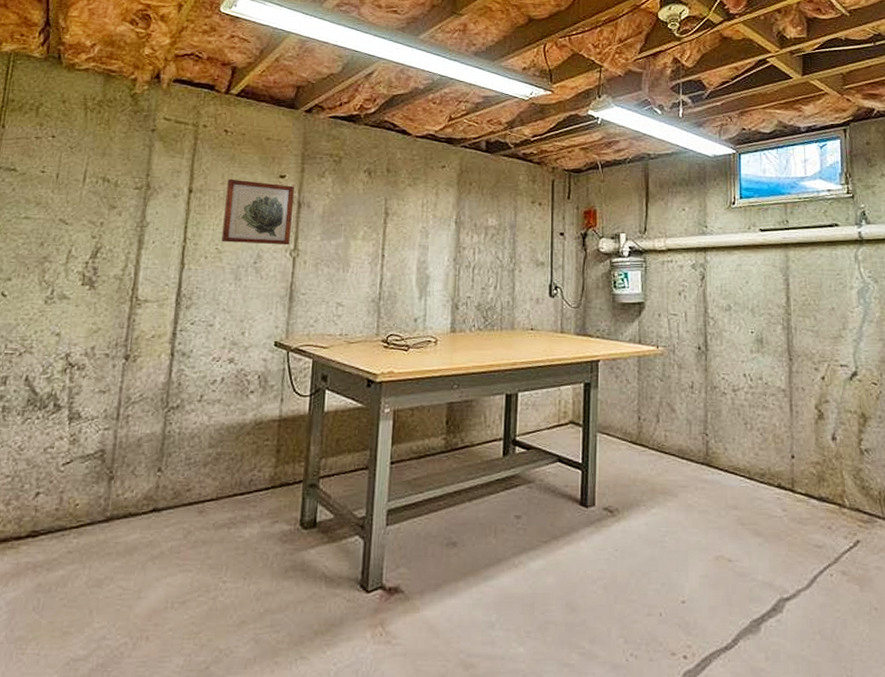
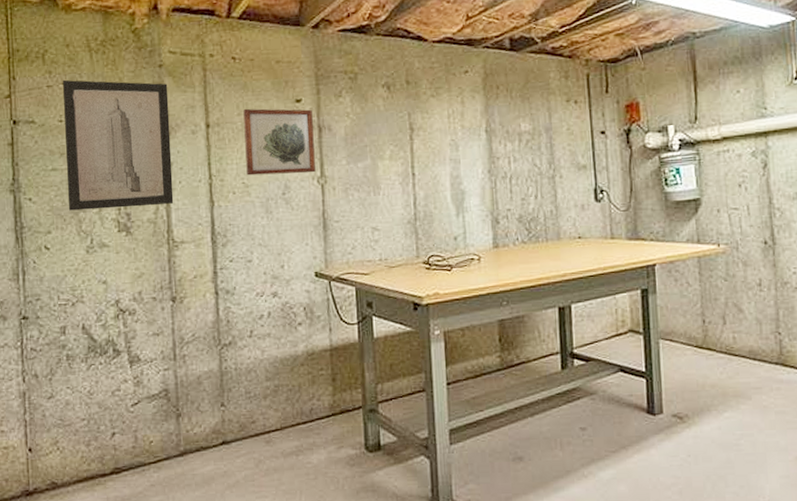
wall art: none [34,133,157,263] -> present [63,79,174,211]

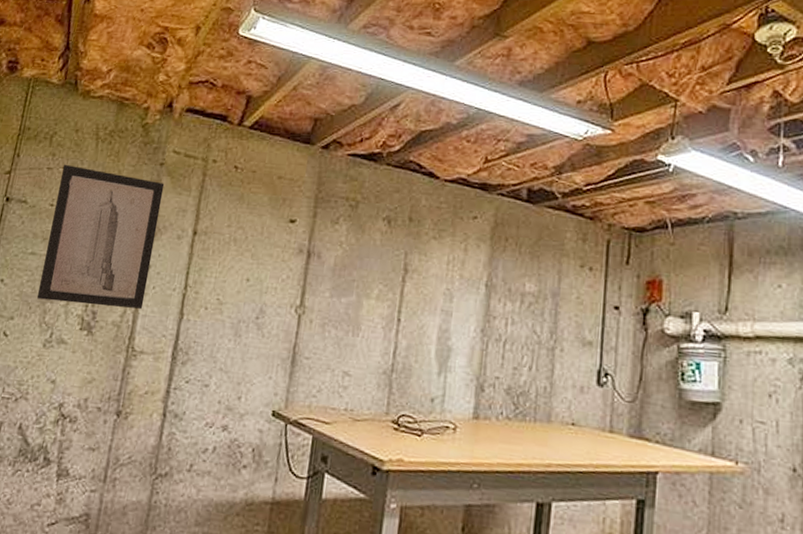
wall art: present [243,108,316,176] -> none [223,221,305,301]

